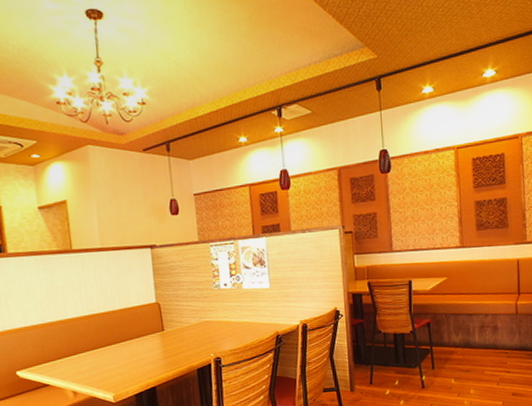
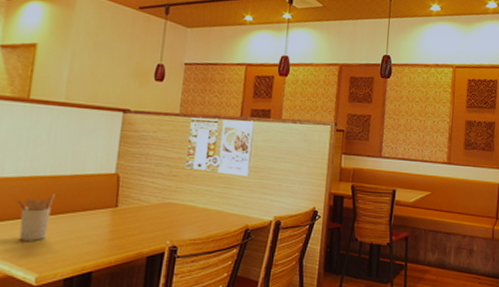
utensil holder: none [83,326,113,368] -> present [16,194,57,241]

